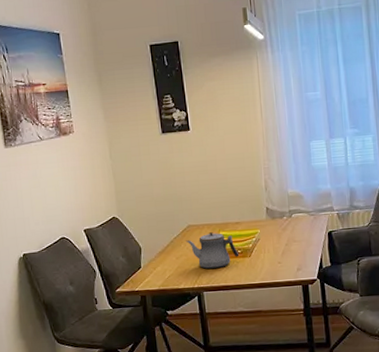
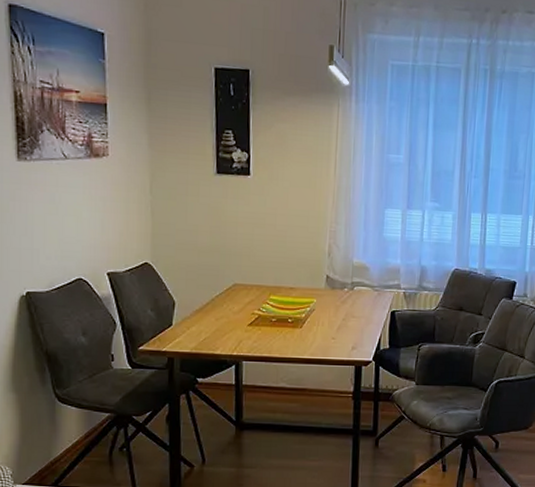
teapot: present [186,232,239,269] -> none [229,295,288,336]

